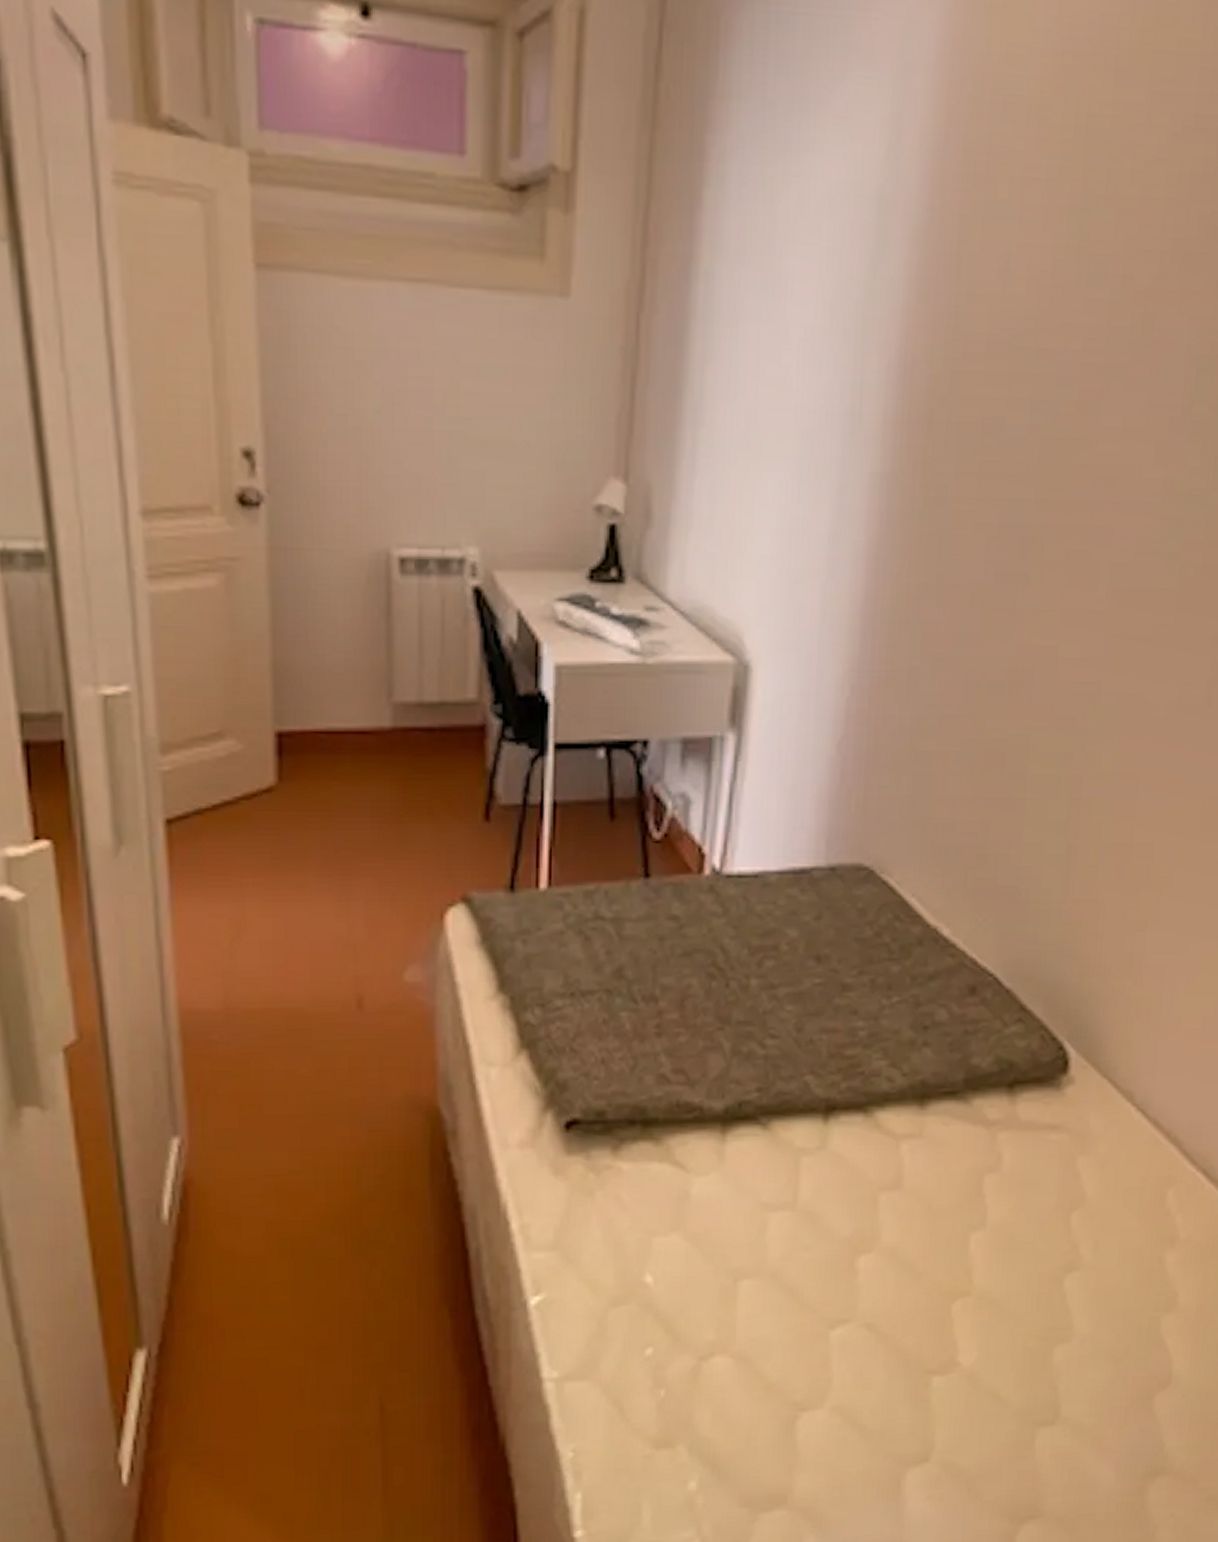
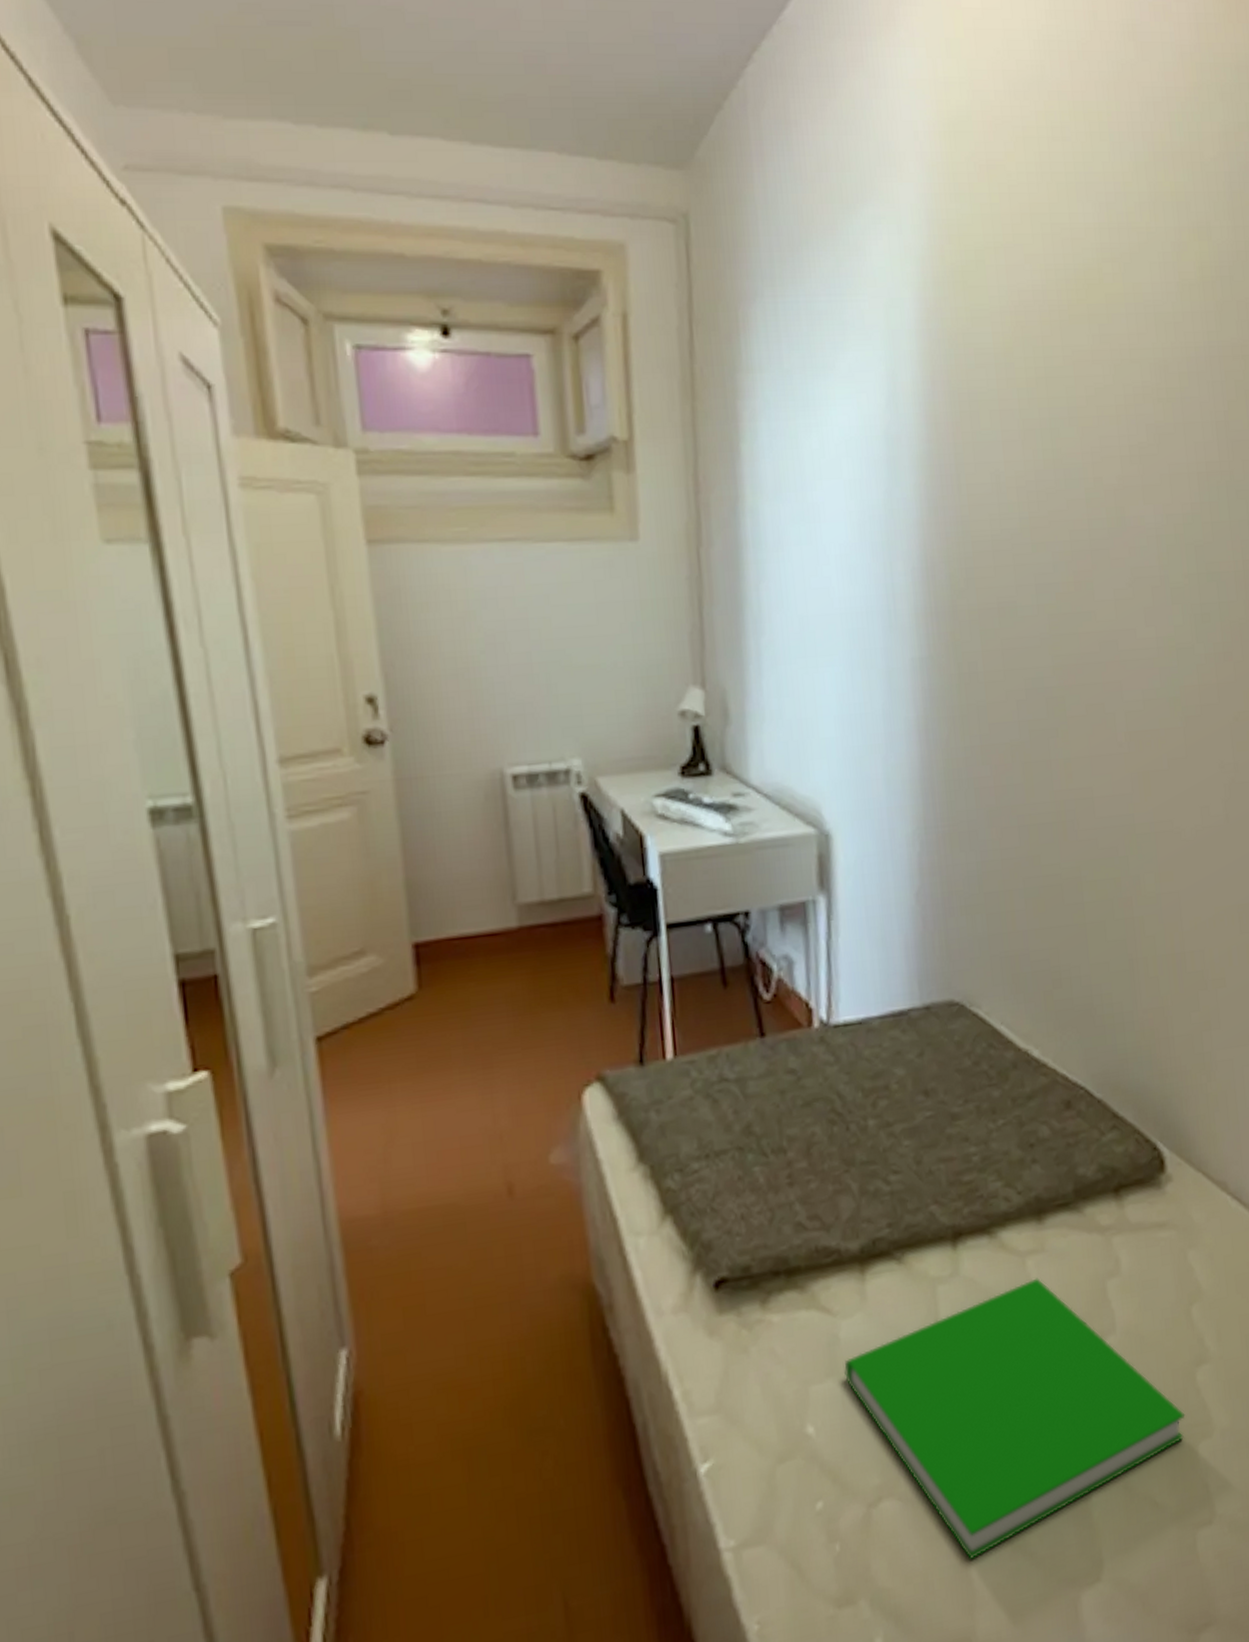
book: none [691,1163,1046,1424] -> present [844,1278,1185,1560]

